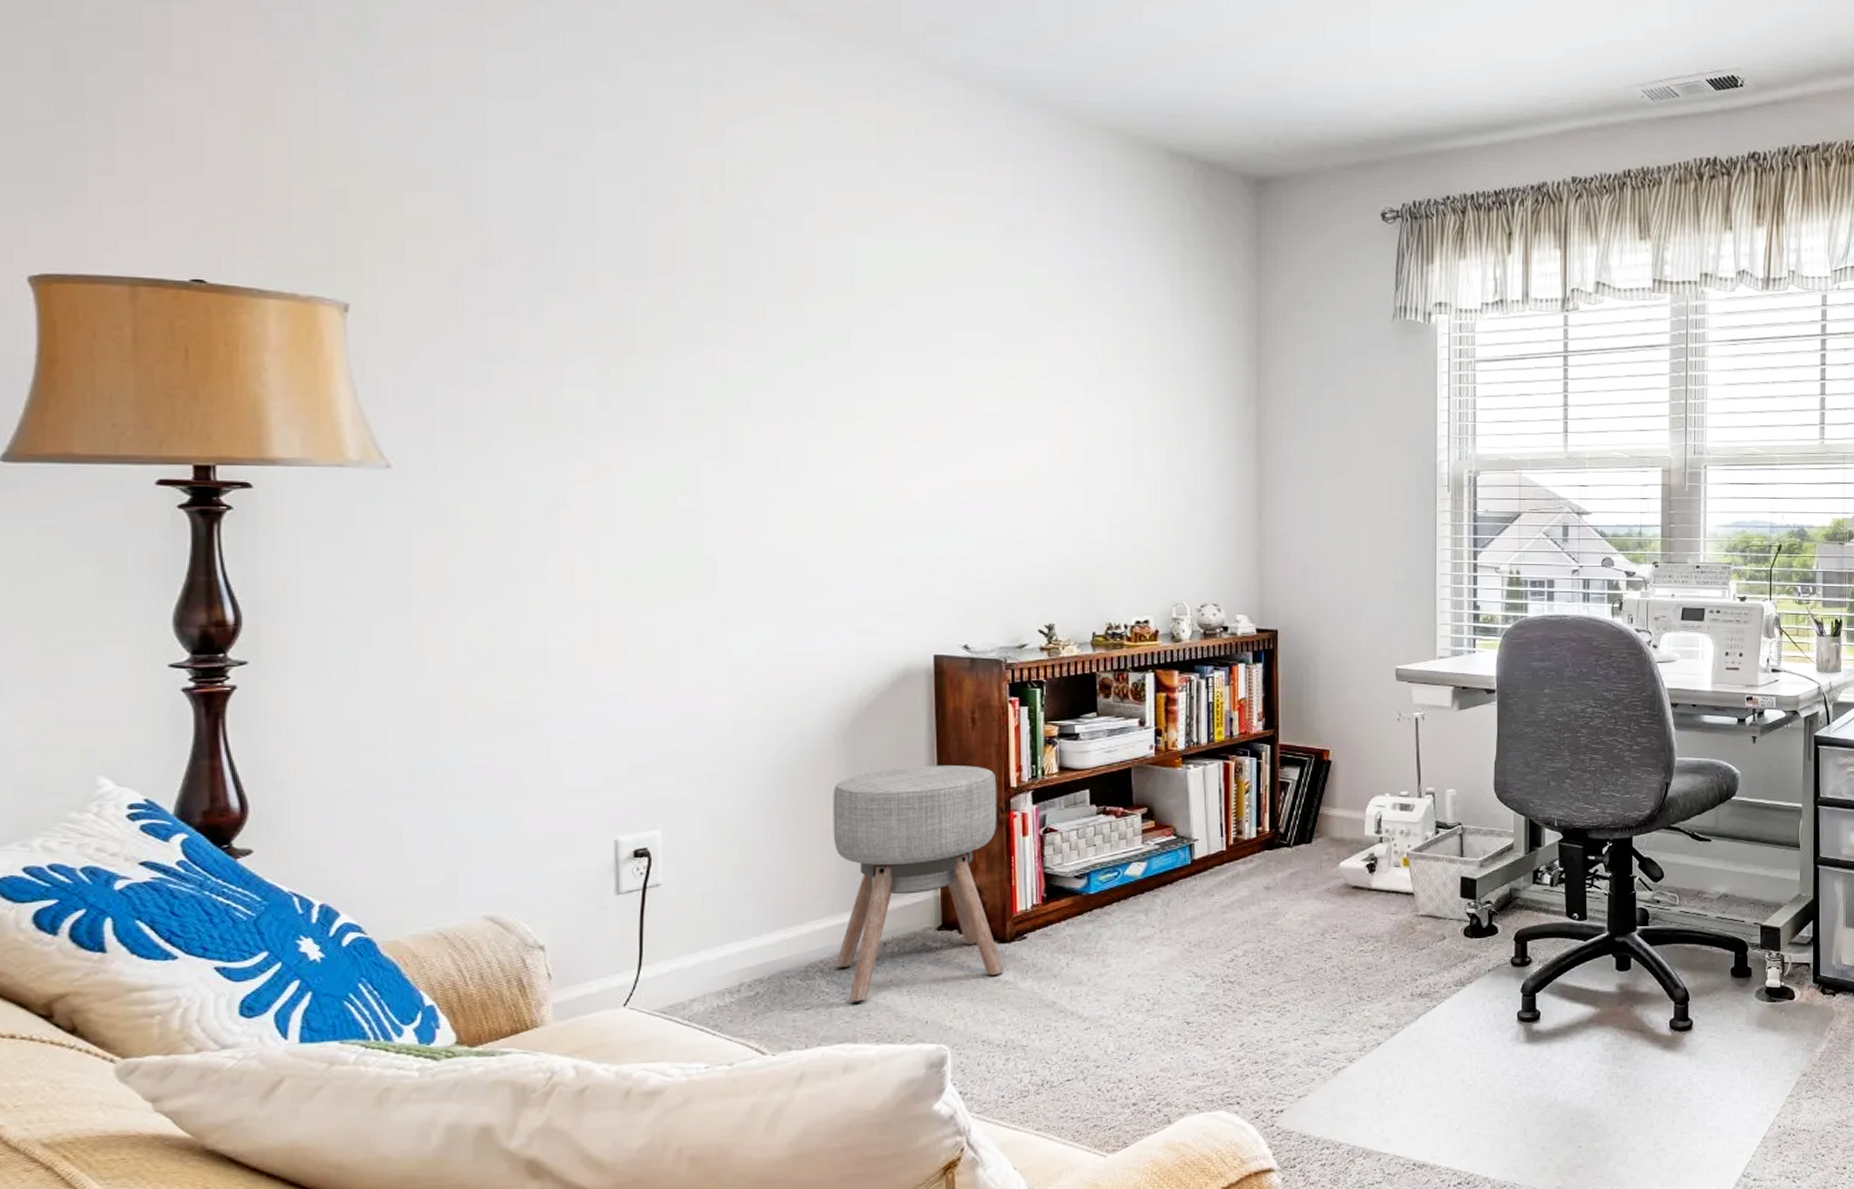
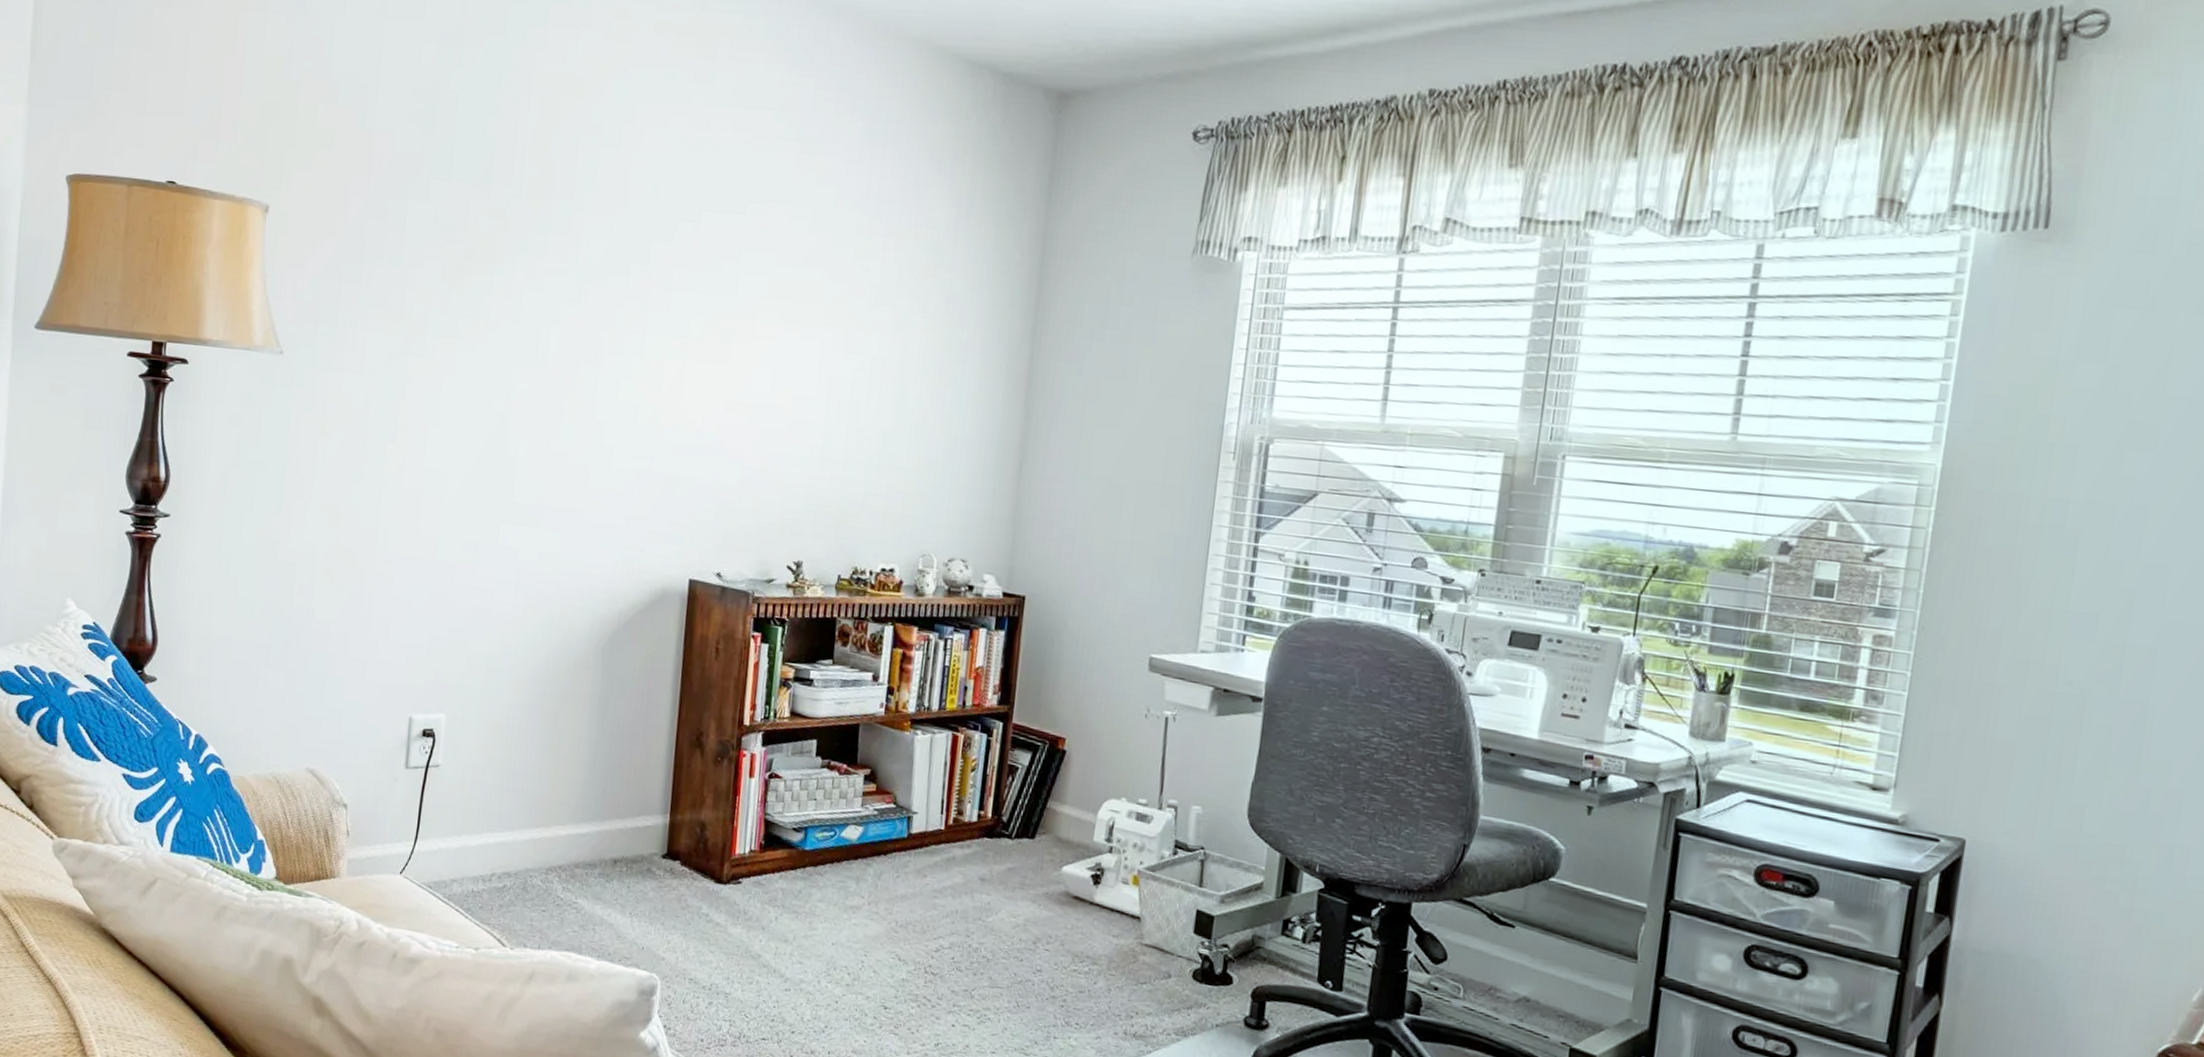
ottoman: present [833,764,1004,1003] -> none [572,687,732,916]

